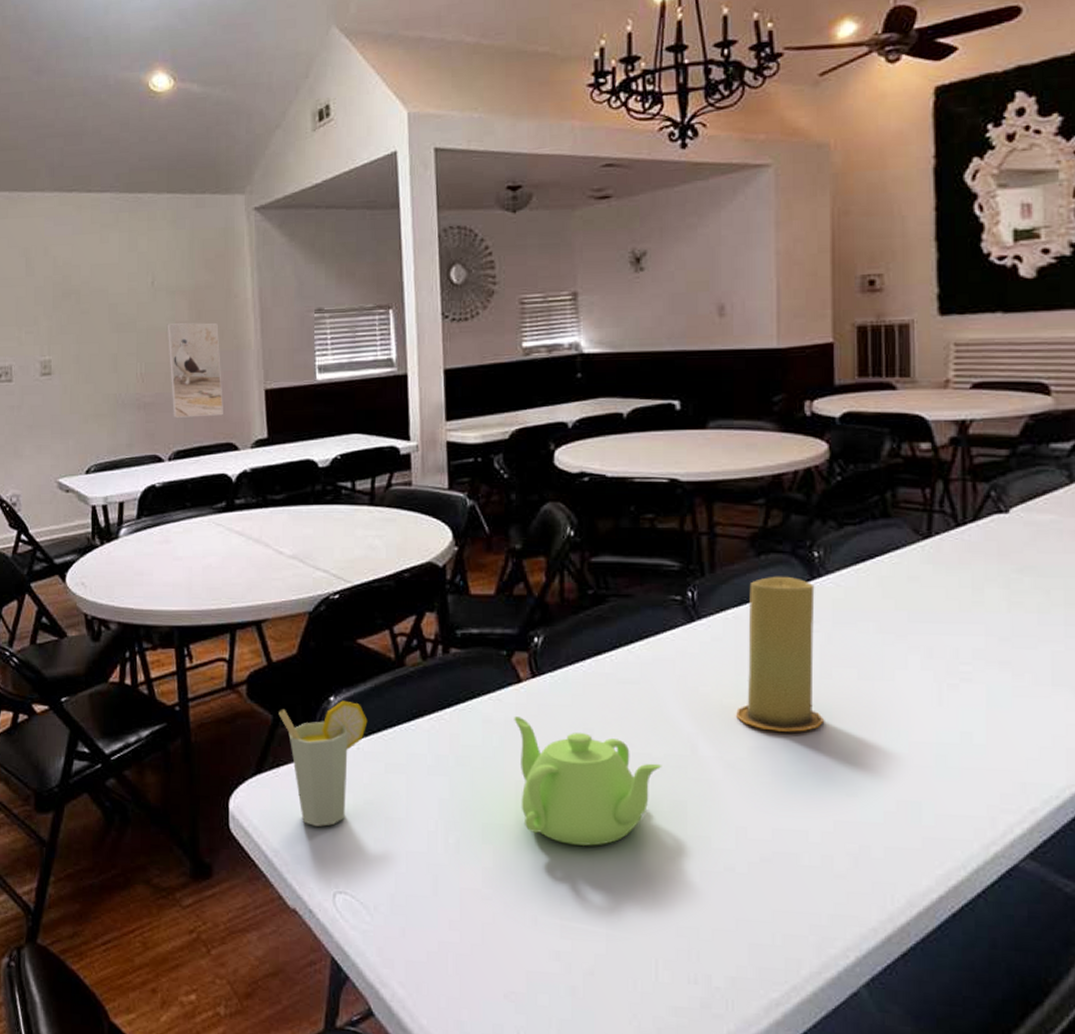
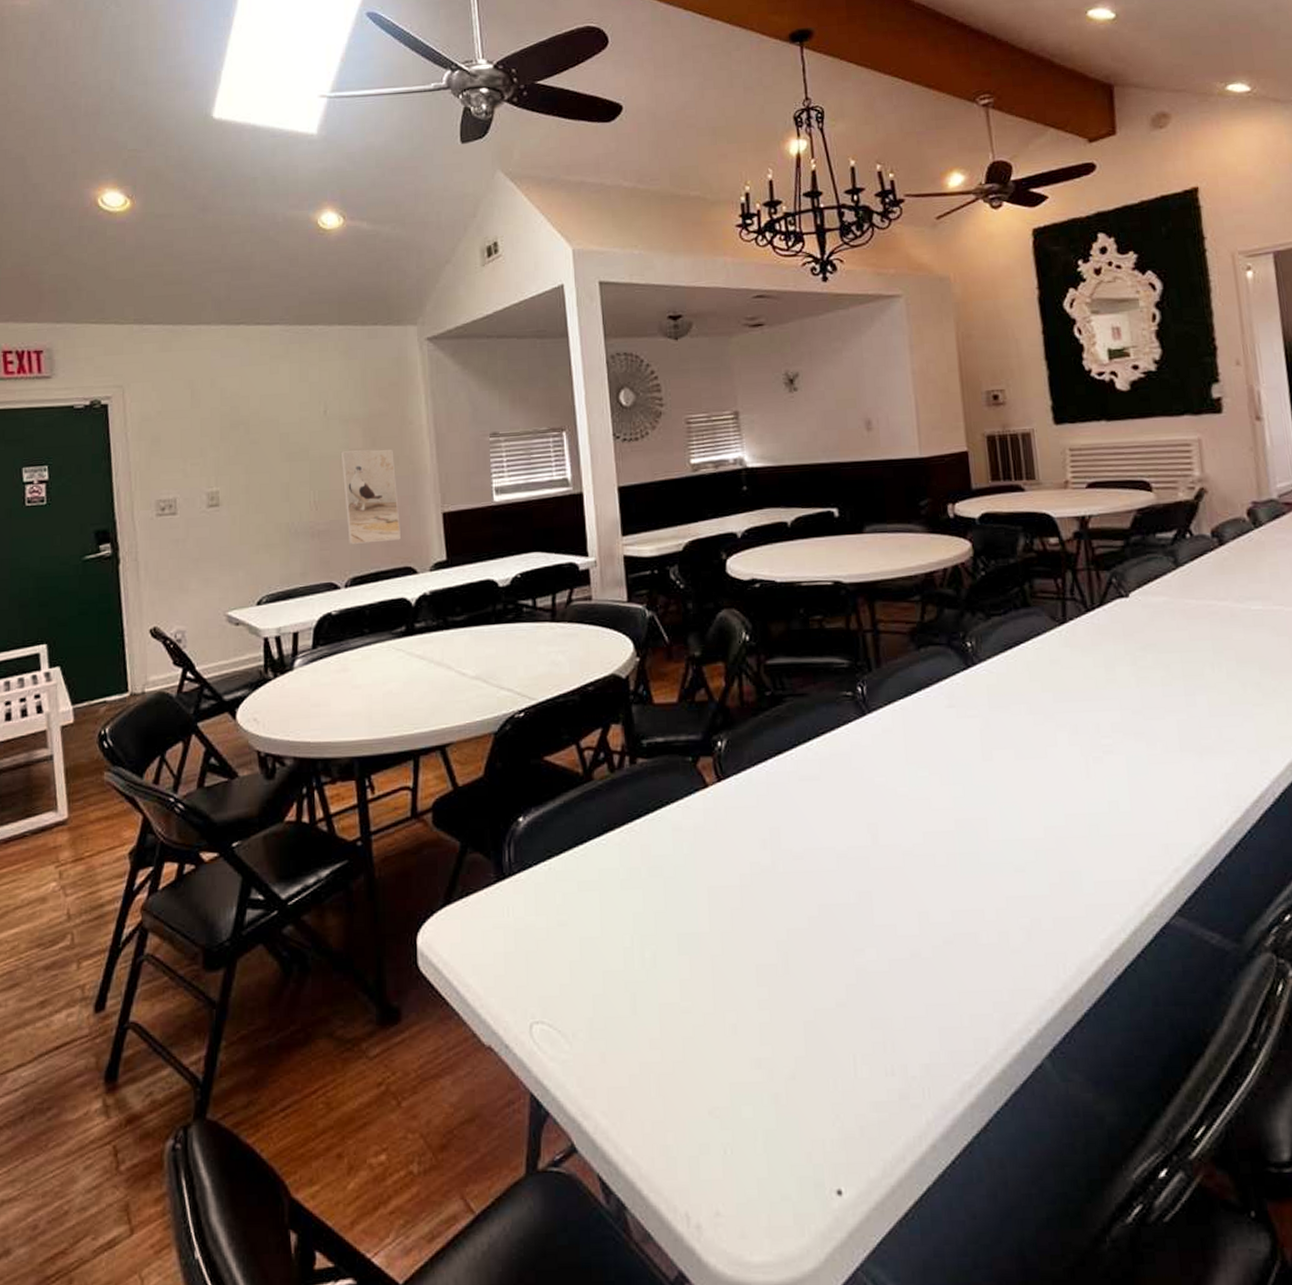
cup: present [278,700,368,826] -> none [466,820,558,955]
teapot: present [514,716,662,846] -> none [702,822,846,947]
candle: present [736,576,823,732] -> none [910,666,989,815]

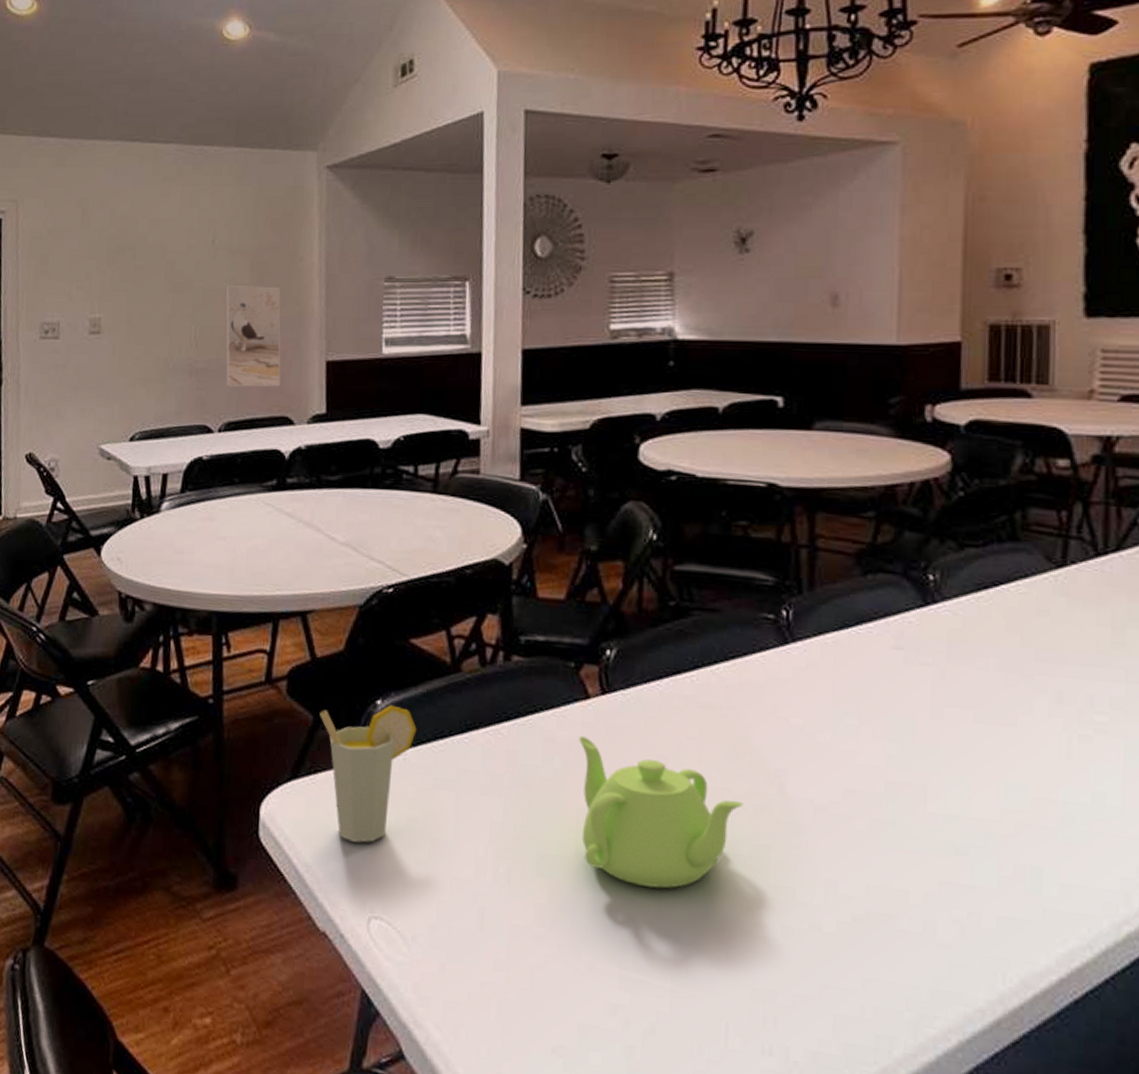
cup: none [466,820,558,955] -> present [320,705,417,843]
teapot: none [702,822,846,947] -> present [579,736,744,889]

